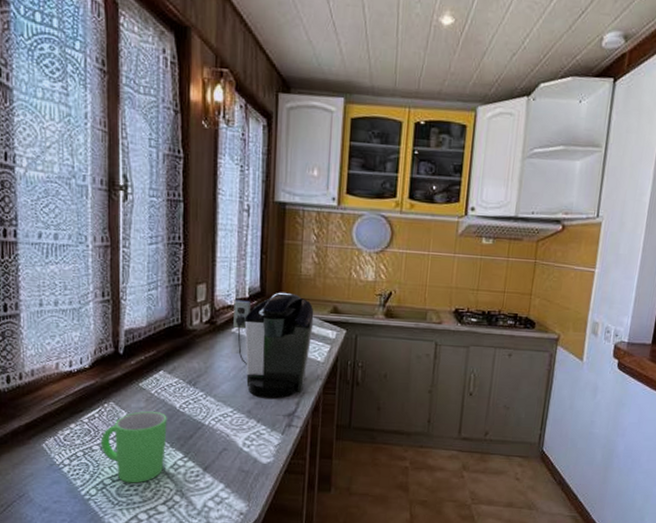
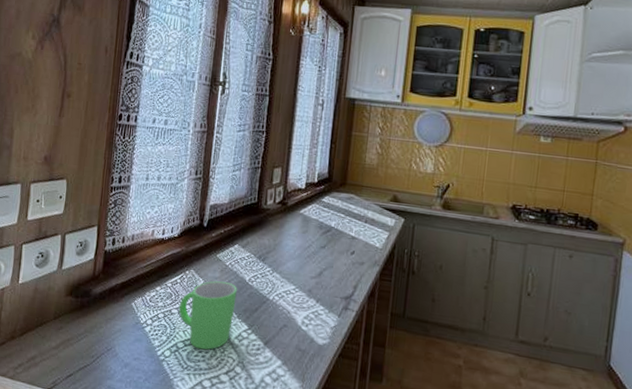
coffee maker: present [233,292,314,399] -> none [302,179,375,281]

